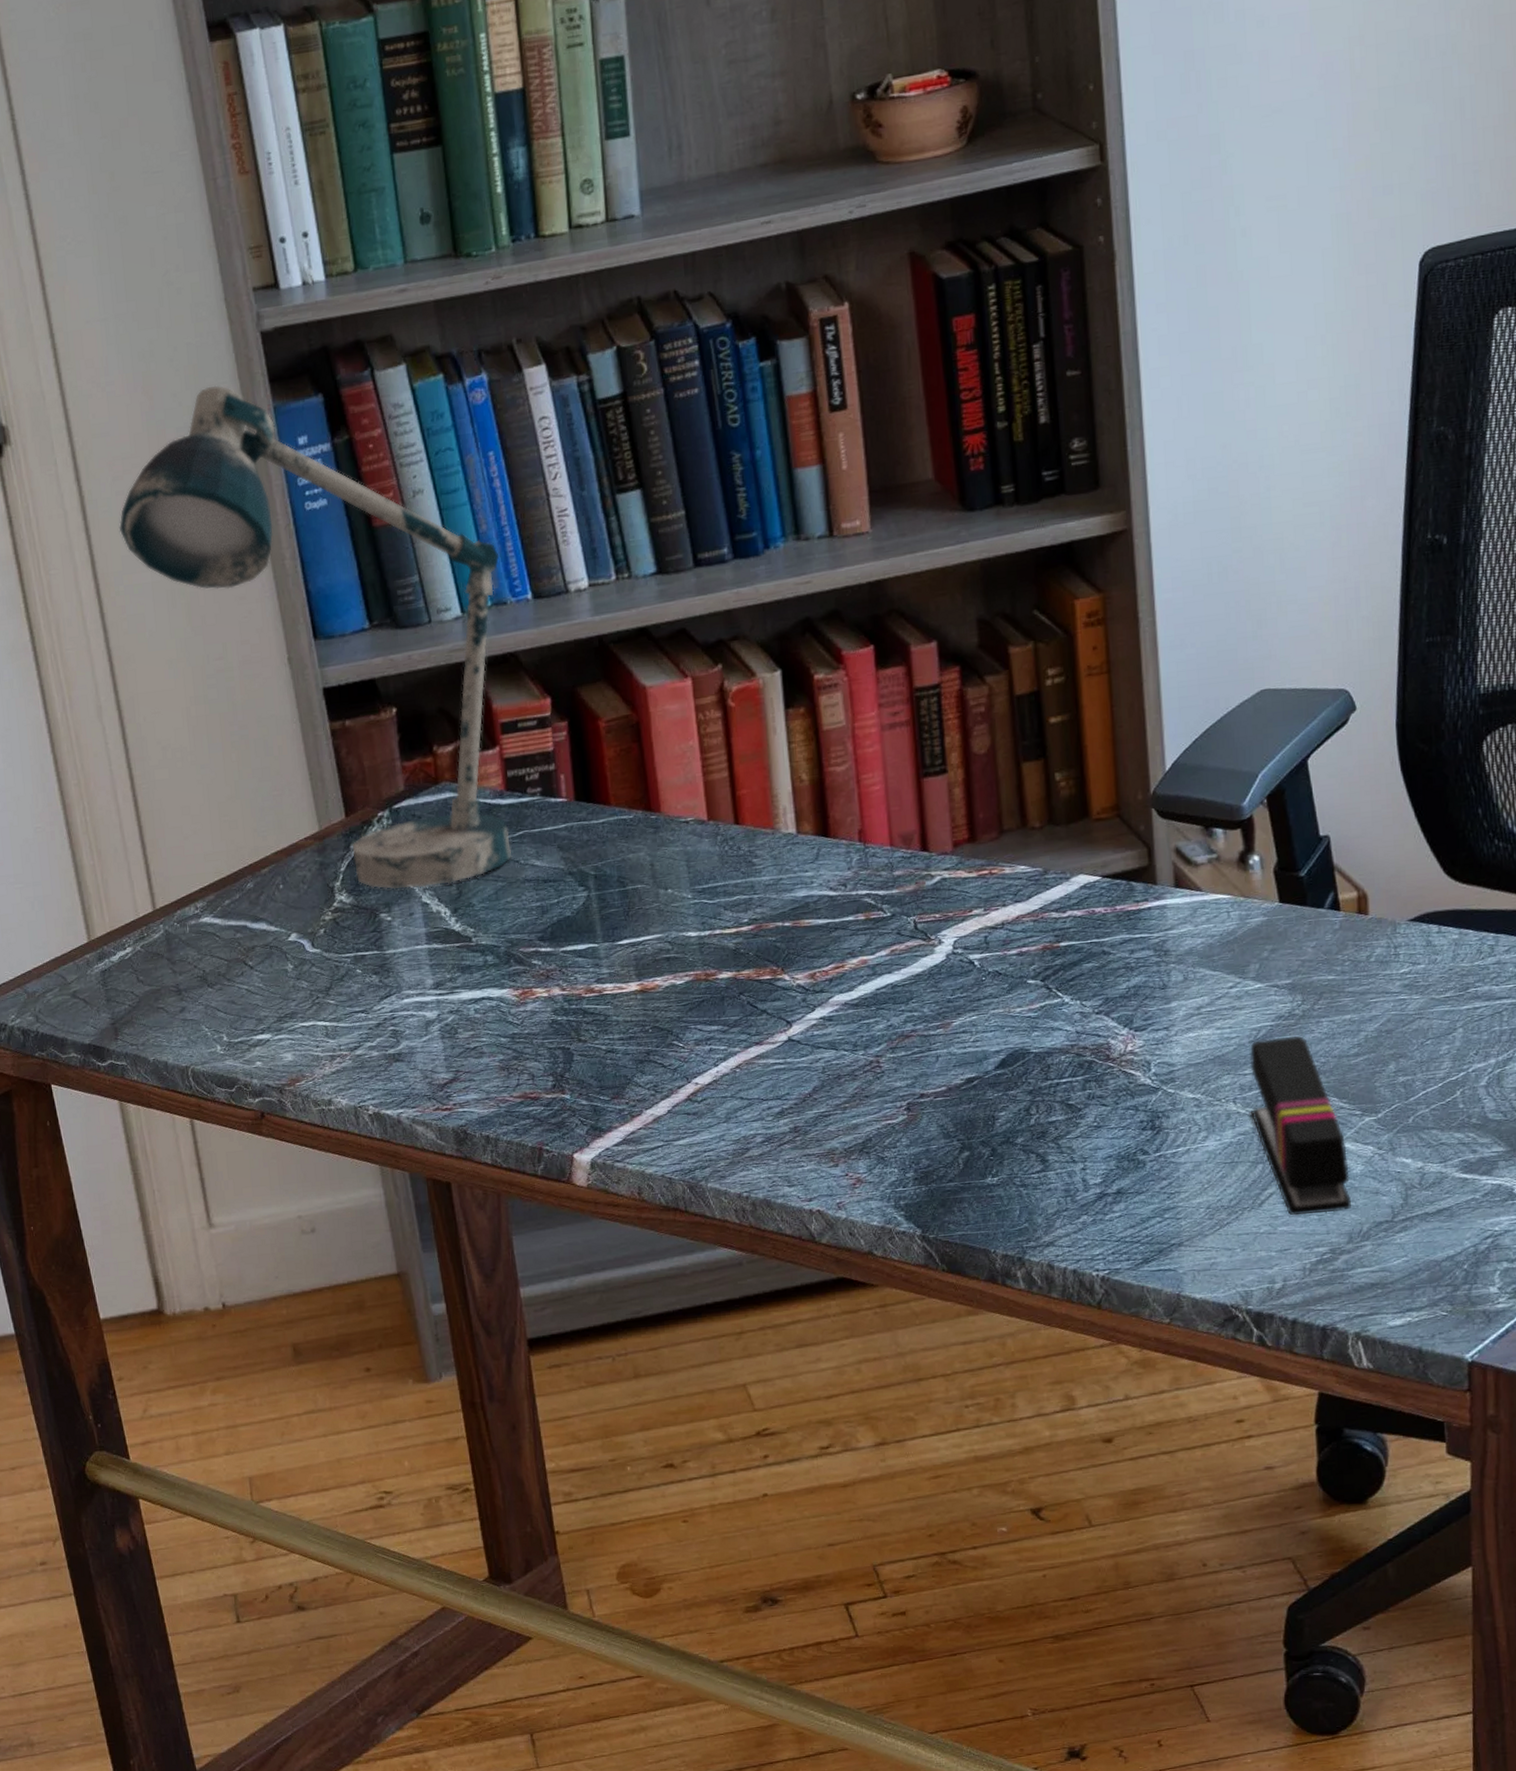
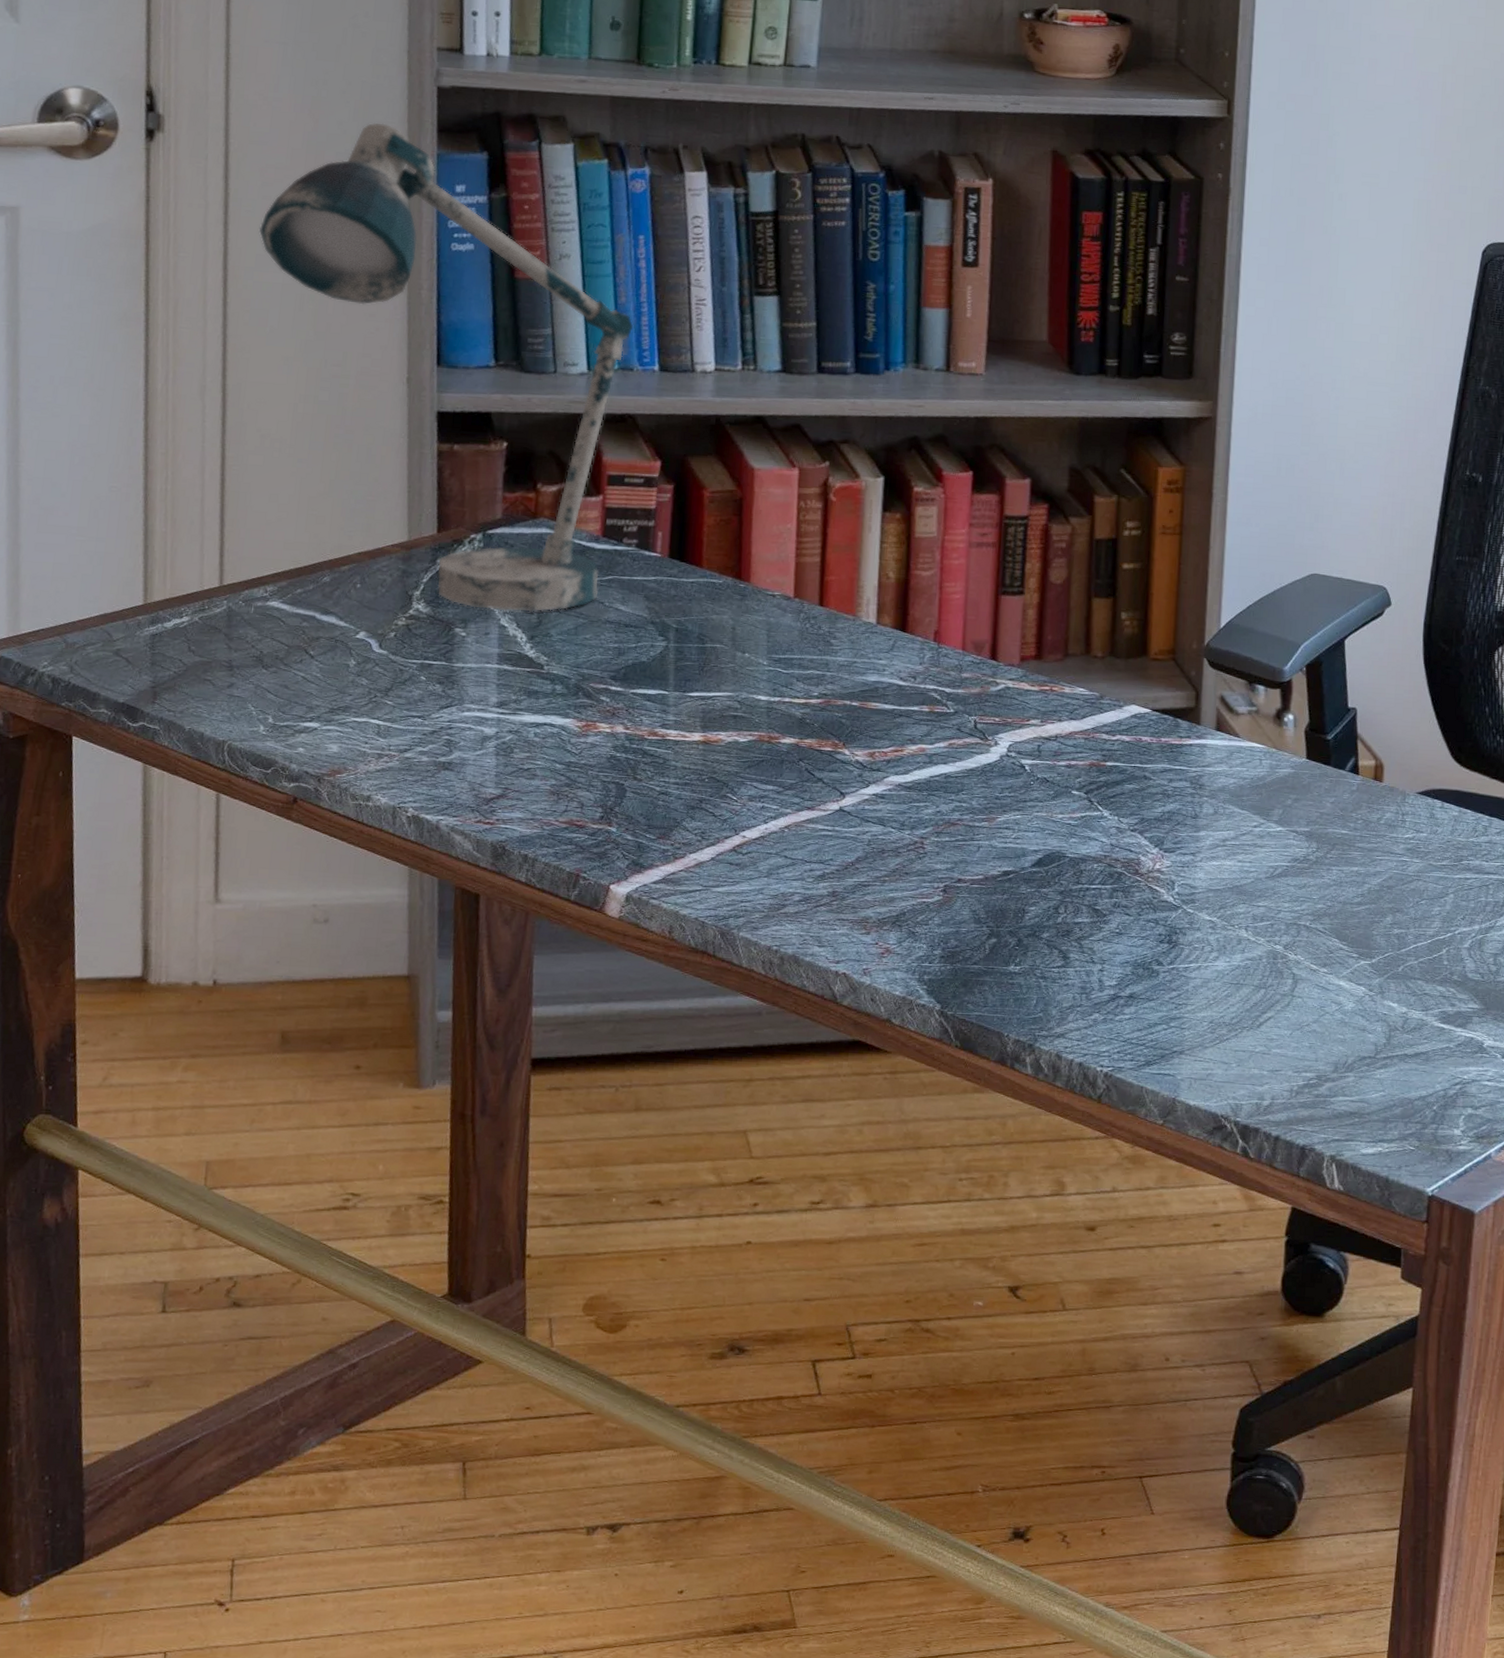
stapler: present [1250,1036,1351,1216] -> none [1259,877,1342,1043]

